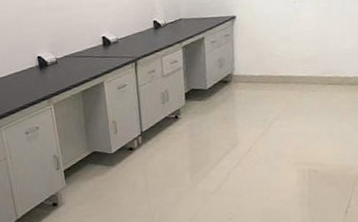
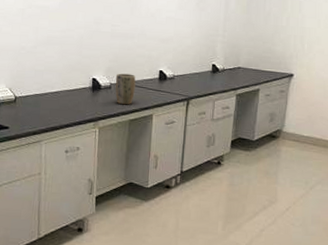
plant pot: none [60,45,82,78] -> present [115,73,136,105]

